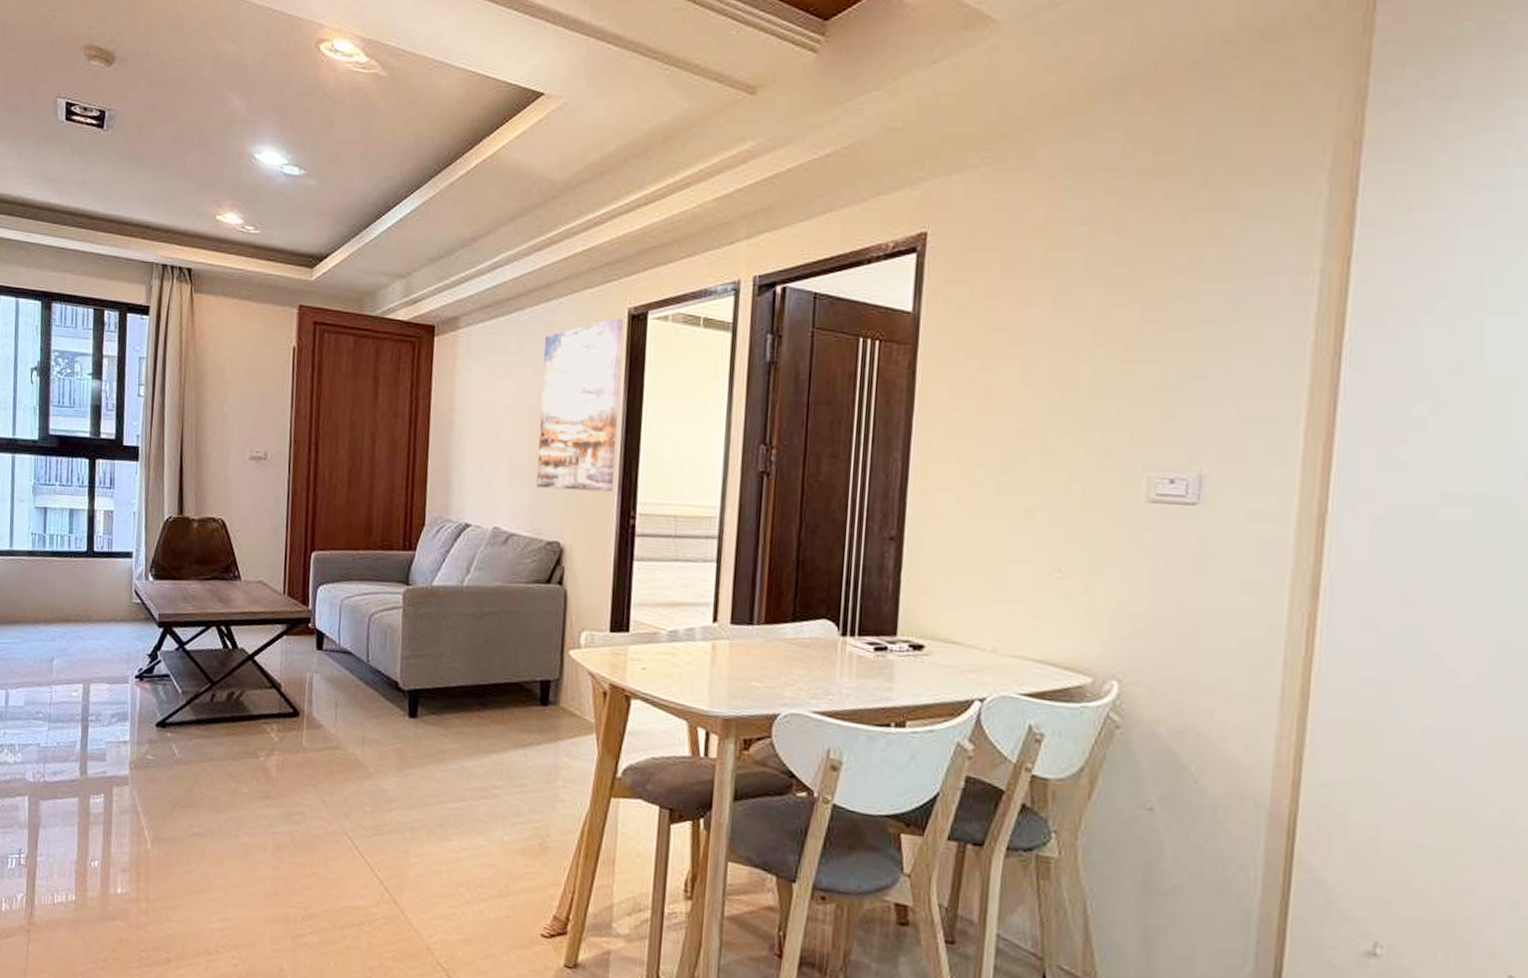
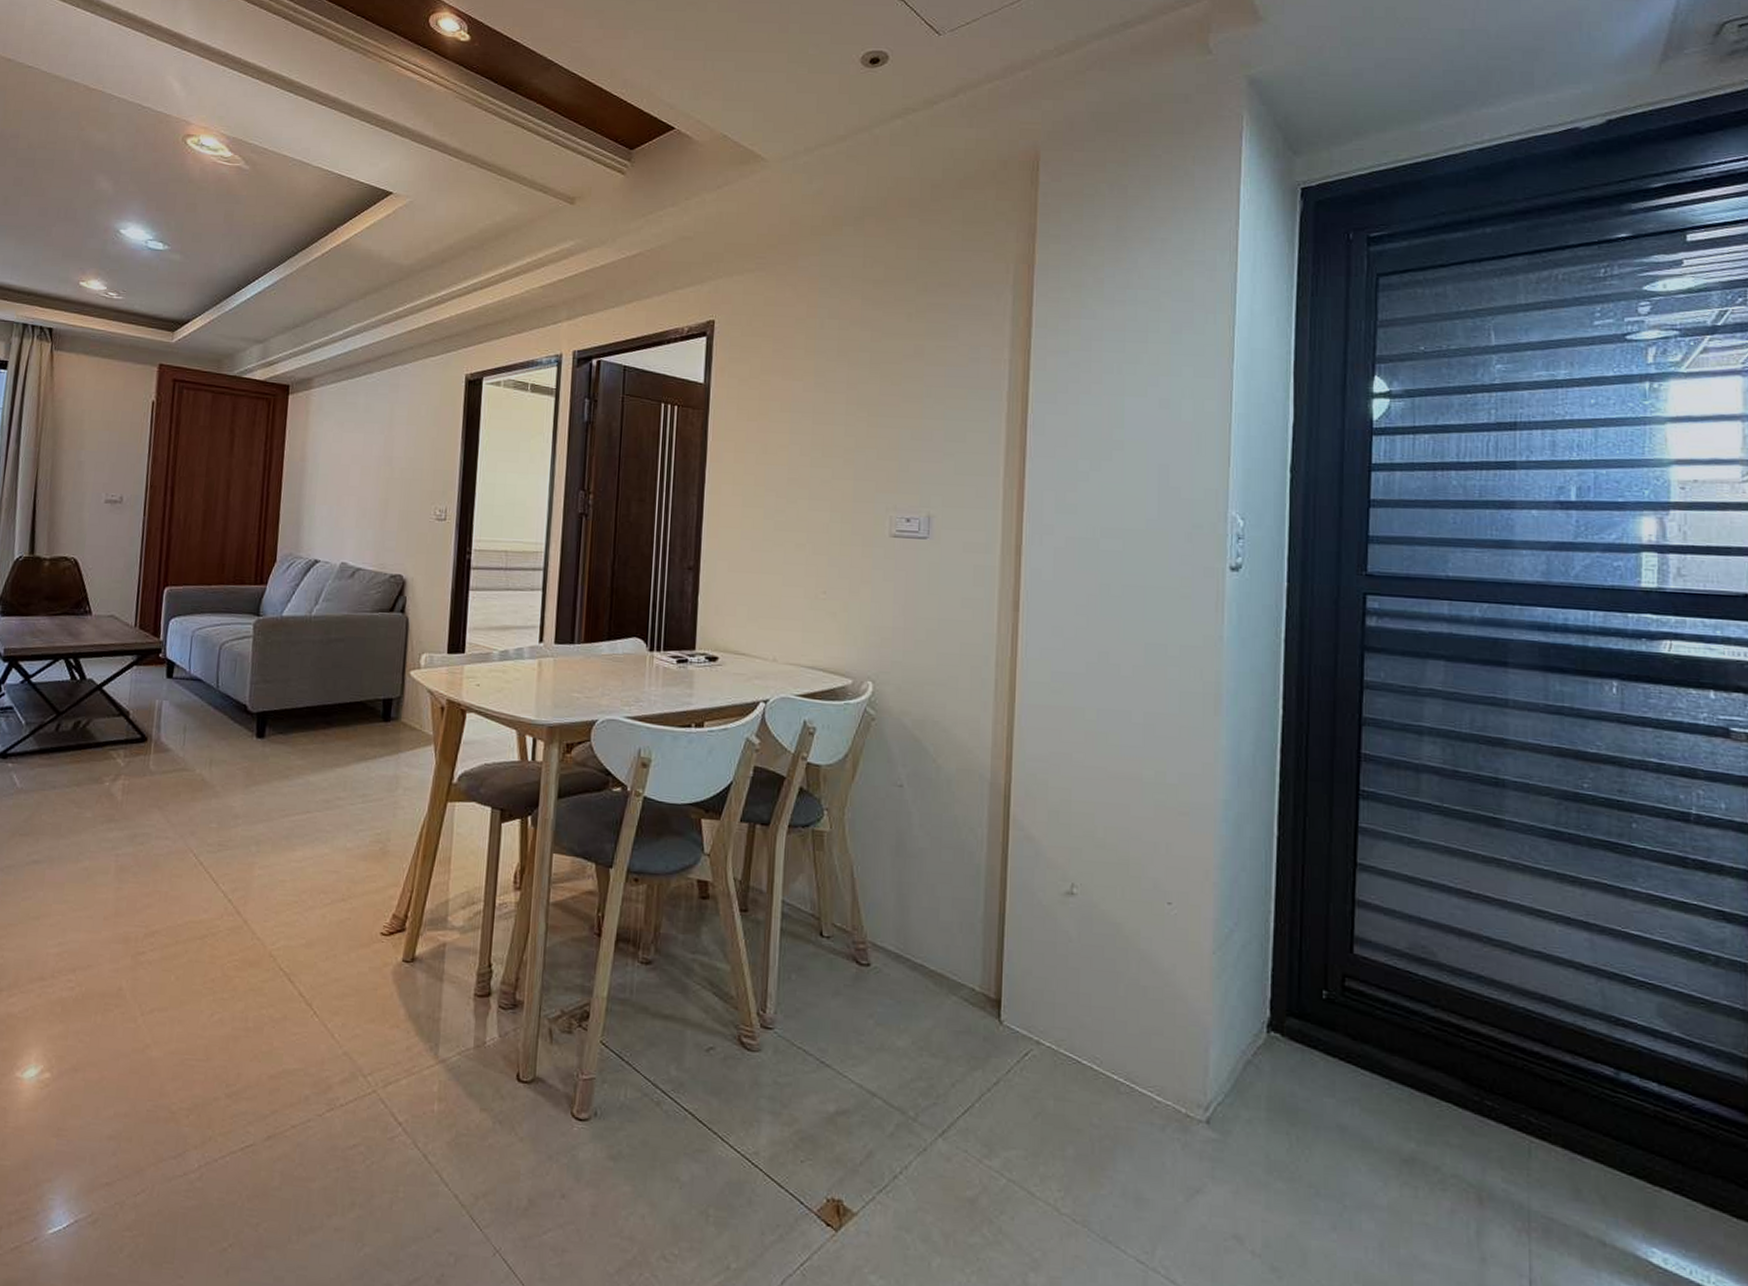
wall art: present [536,318,624,492] -> none [381,382,462,531]

